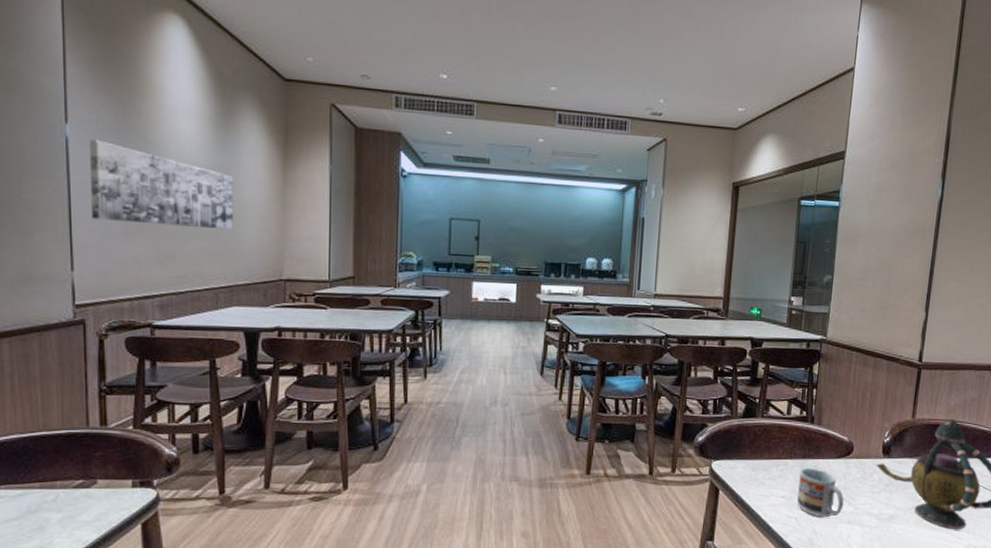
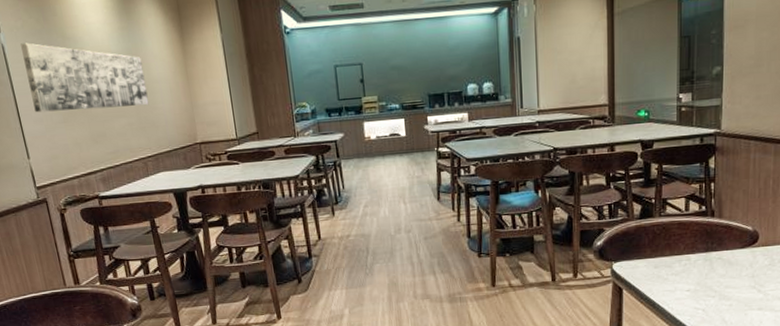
cup: present [797,467,844,517] -> none [703,260,753,306]

